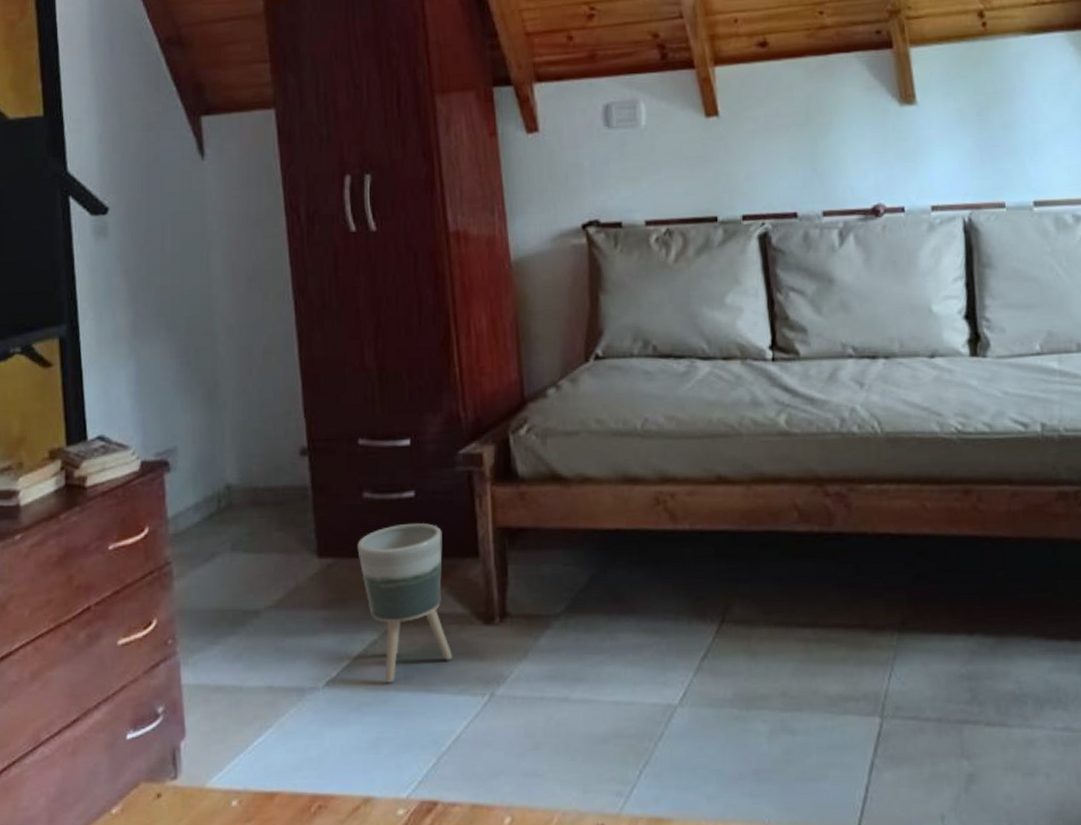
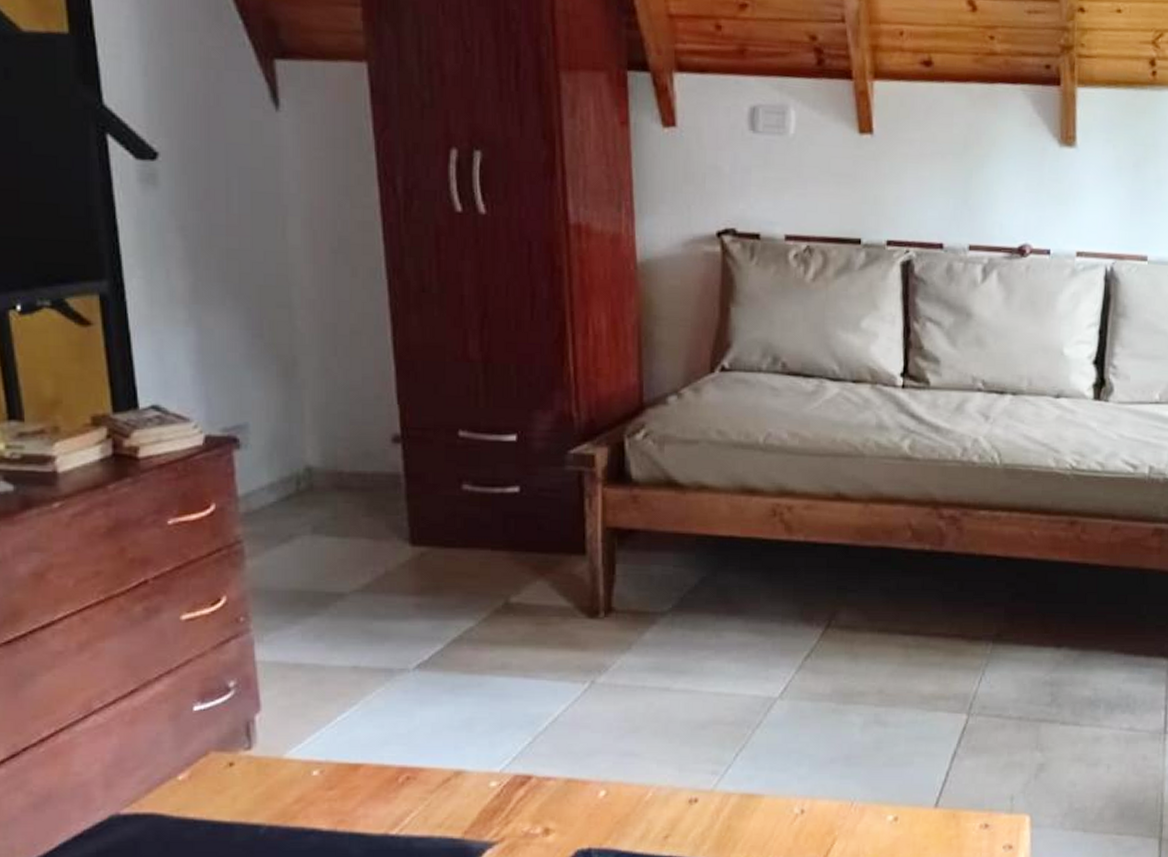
planter: present [357,522,453,683] -> none [454,518,554,668]

